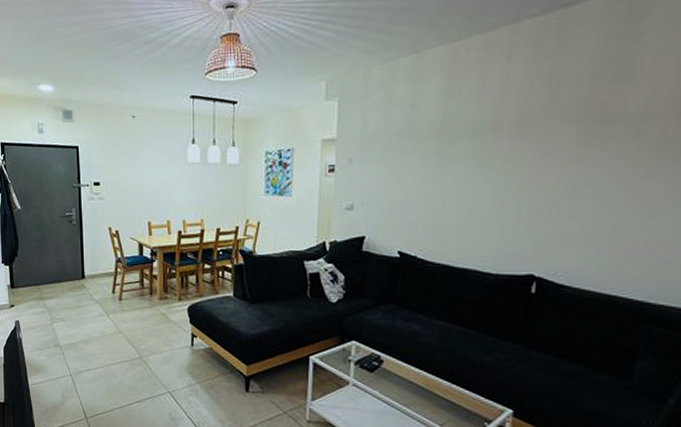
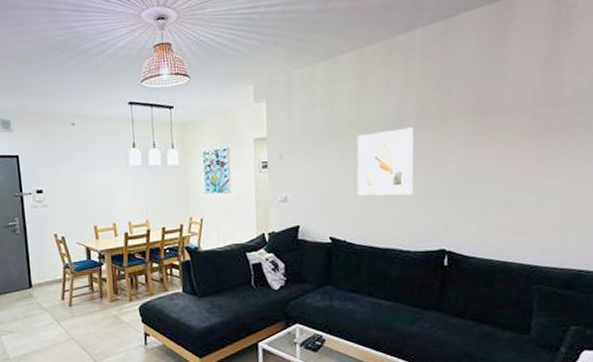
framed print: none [434,134,510,211] -> present [356,127,414,196]

